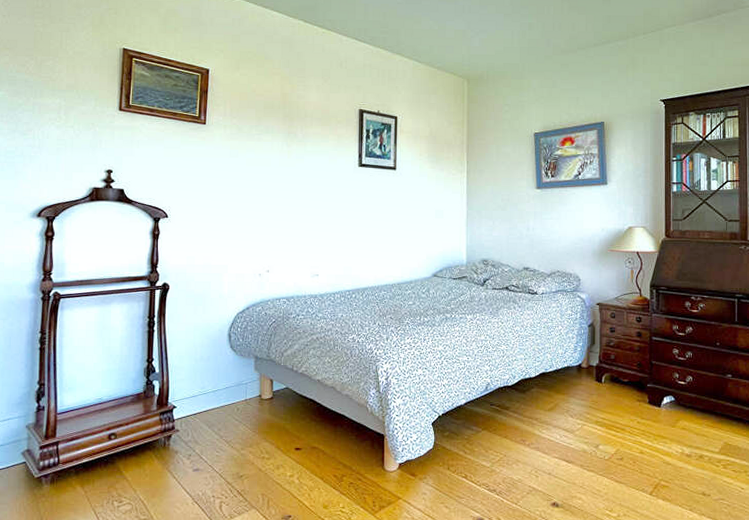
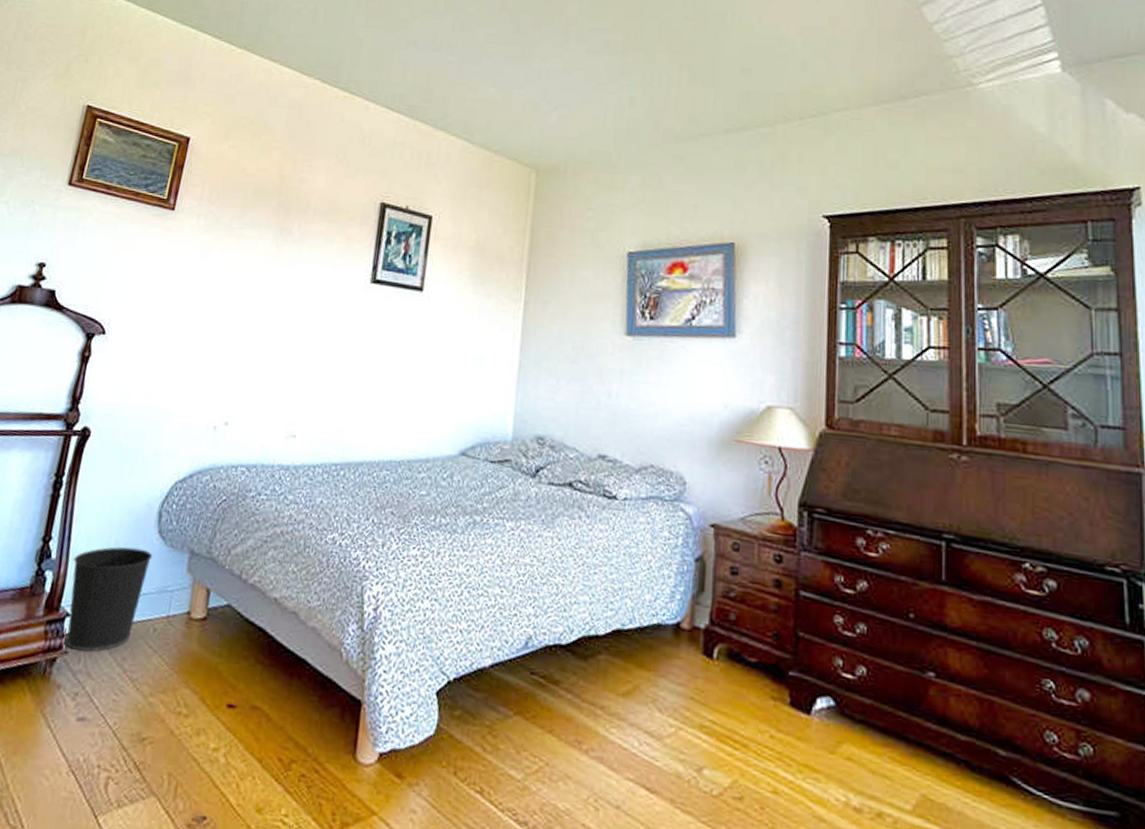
wastebasket: none [172,359,228,428] -> present [66,546,152,652]

